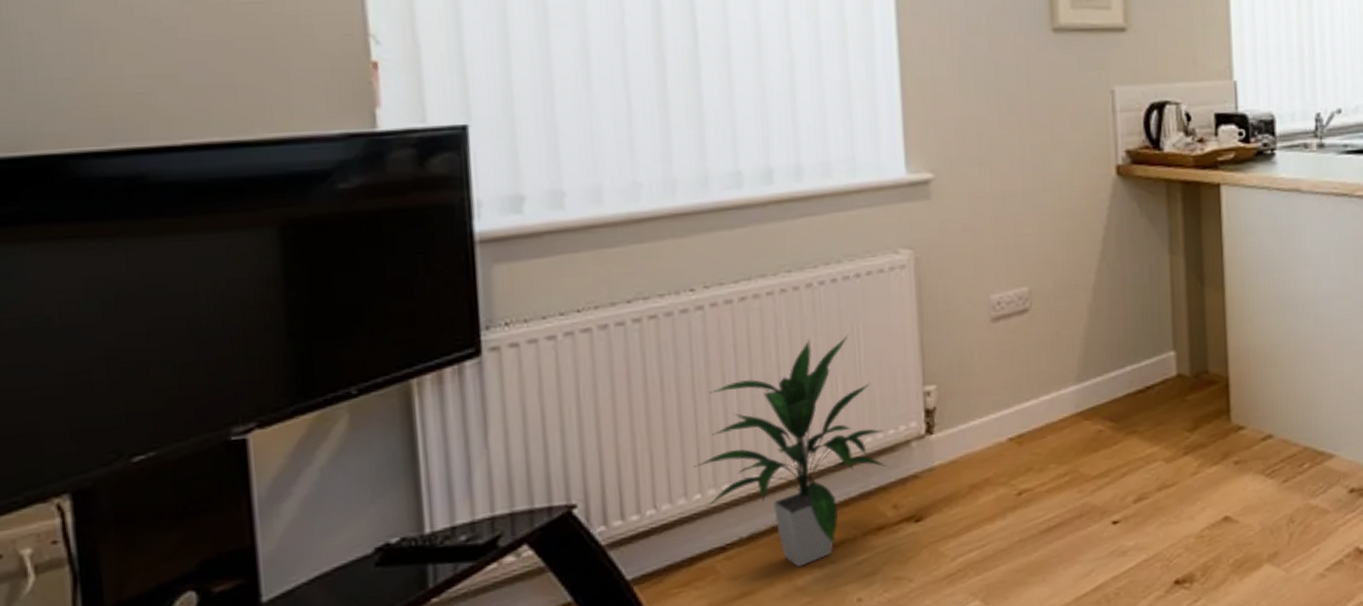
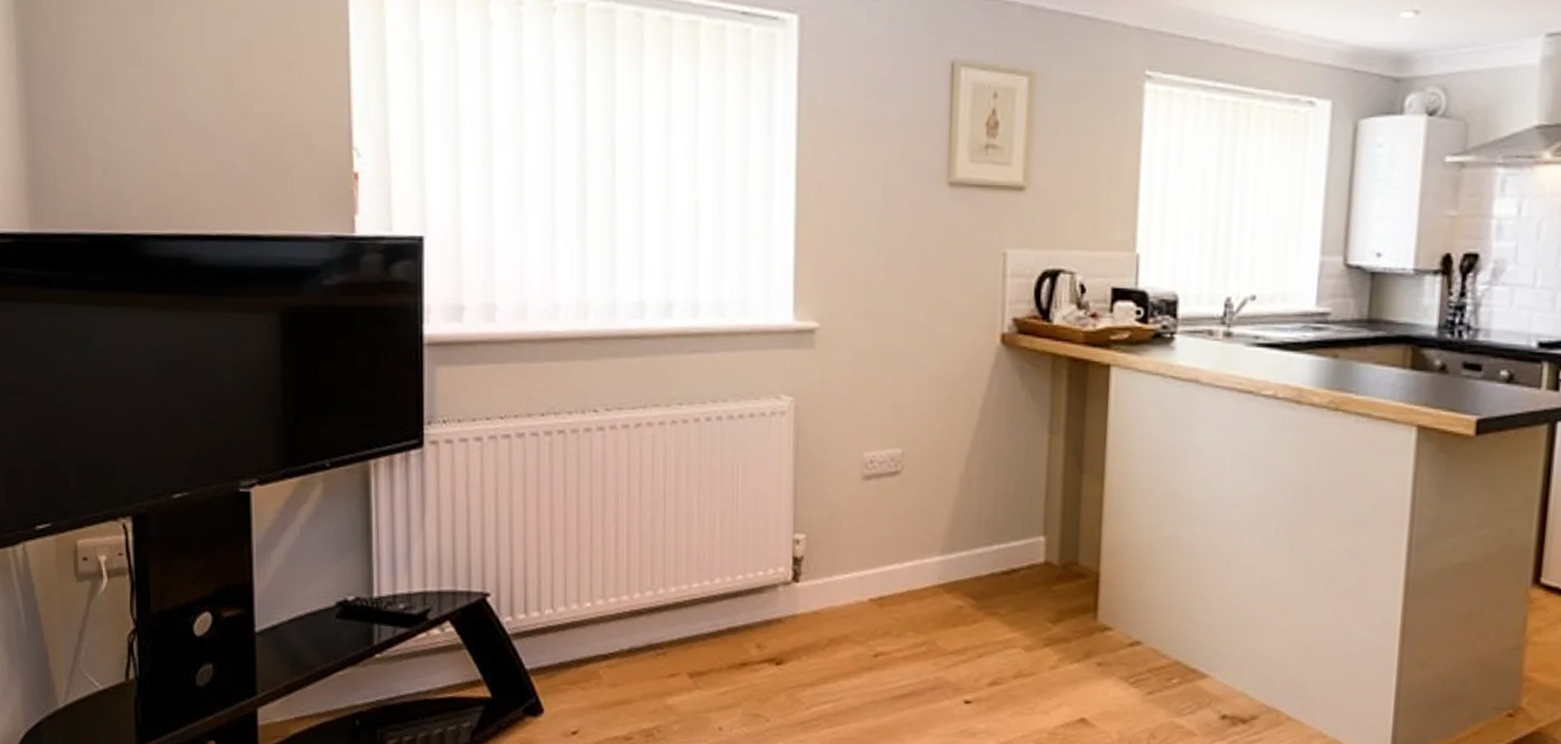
indoor plant: present [693,333,887,567] -> none [586,471,754,687]

